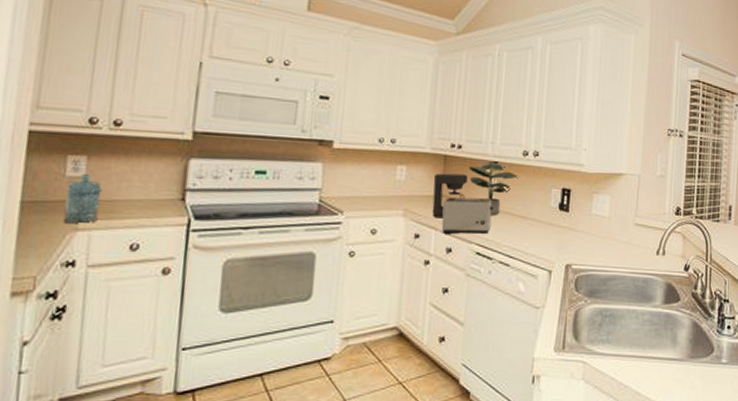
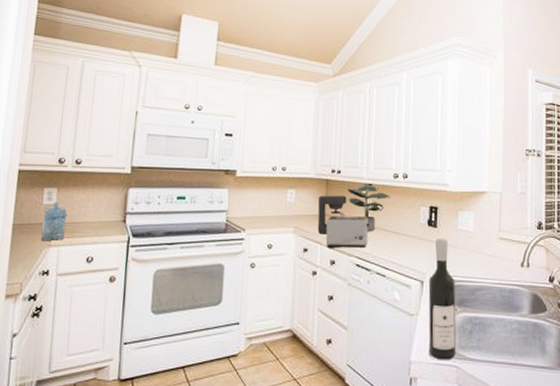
bottle: none [554,224,586,356] -> present [428,239,456,360]

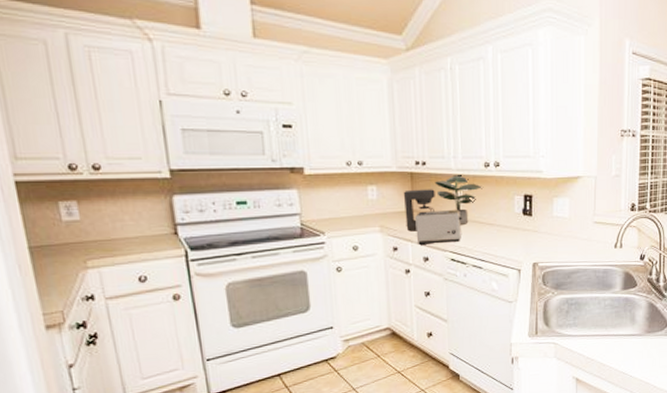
canister: present [40,201,68,242] -> none [66,216,103,264]
bottle: present [428,239,456,360] -> none [526,227,553,339]

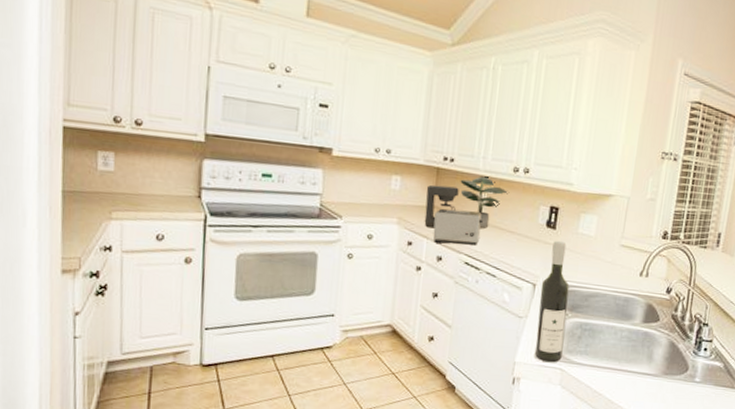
bottle: none [526,227,553,339] -> present [534,241,570,363]

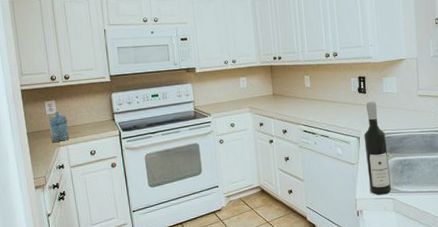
canister: none [98,168,129,214] -> present [48,111,70,143]
coffee maker: present [424,184,459,229] -> none [265,77,289,111]
toaster: present [432,208,484,247] -> none [275,92,312,120]
potted plant: present [460,176,507,230] -> none [288,65,324,104]

